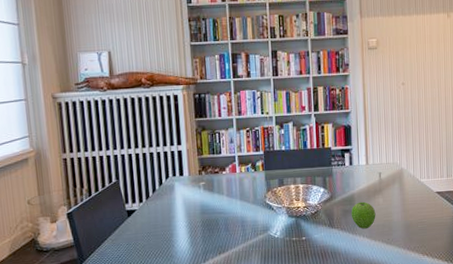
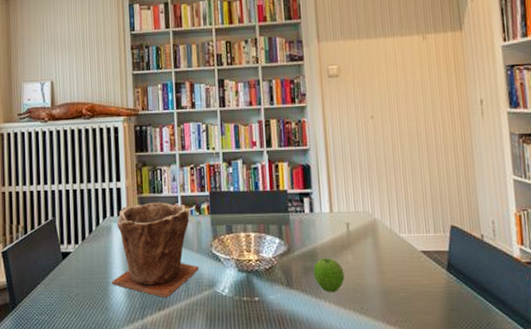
plant pot: none [176,161,255,243] -> present [112,202,200,297]

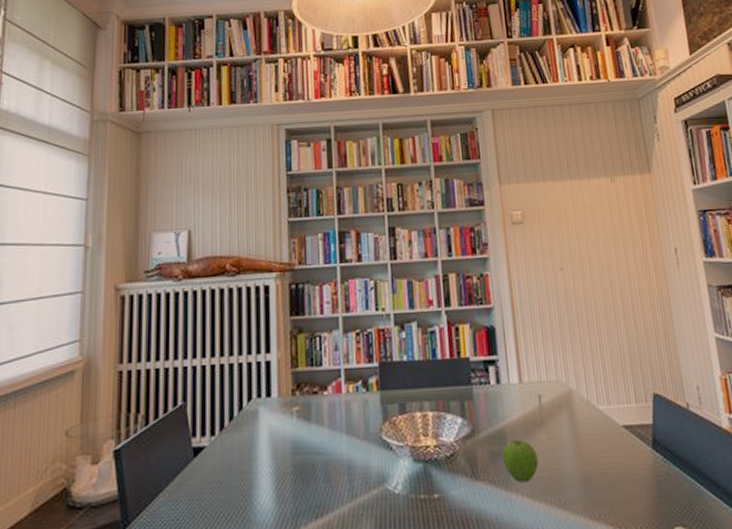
plant pot: present [112,202,200,297] -> none [257,377,367,501]

